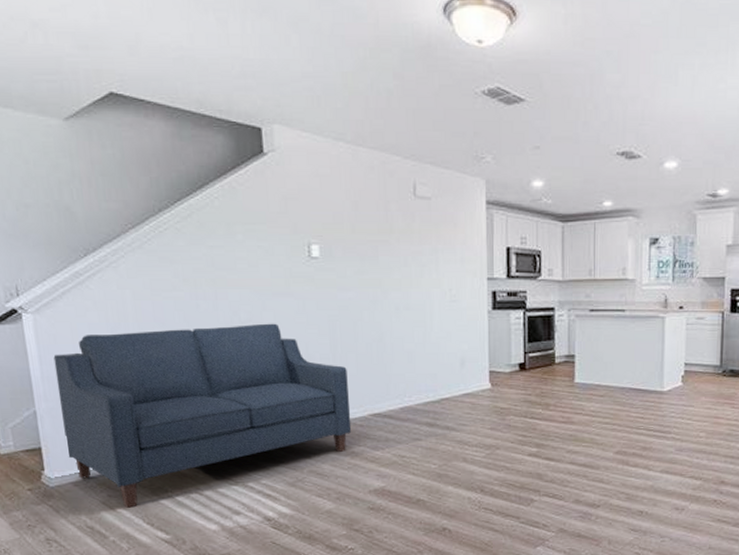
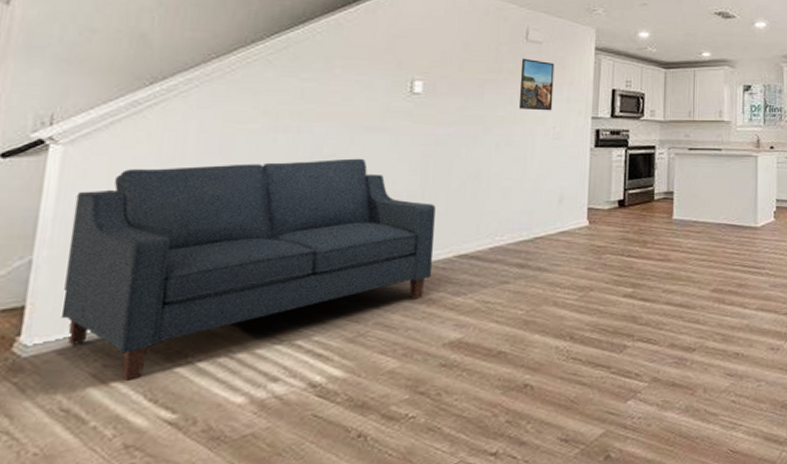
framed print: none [411,216,447,273] -> present [518,58,555,111]

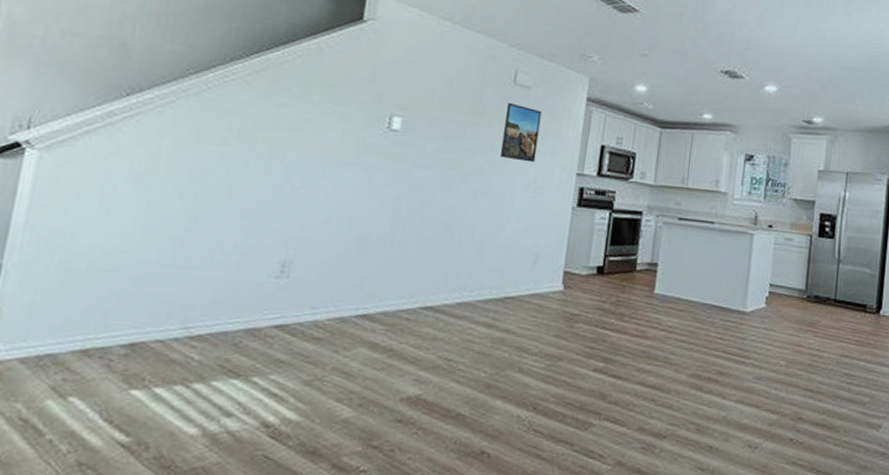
sofa: present [60,158,436,381] -> none [25,181,405,398]

